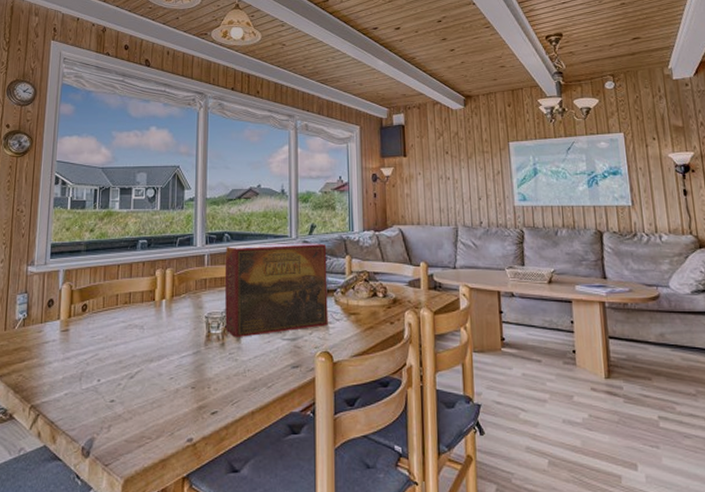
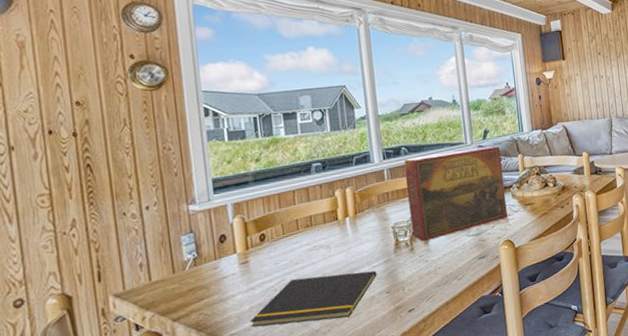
notepad: none [60,356,185,407] -> present [250,270,377,328]

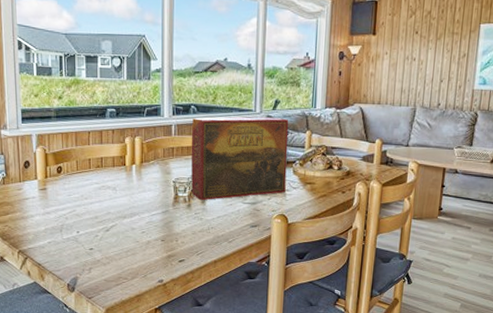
notepad: present [250,270,377,328] -> none [44,212,155,255]

